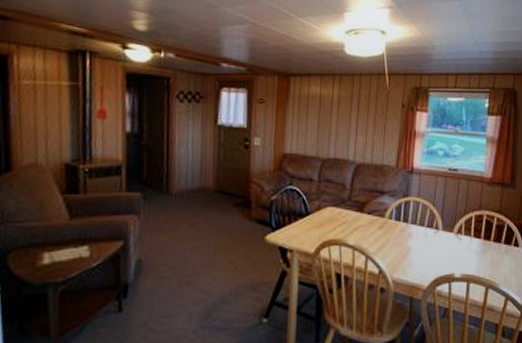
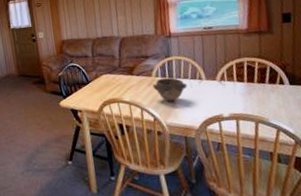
bowl: none [384,221,422,252] -> present [153,77,188,102]

